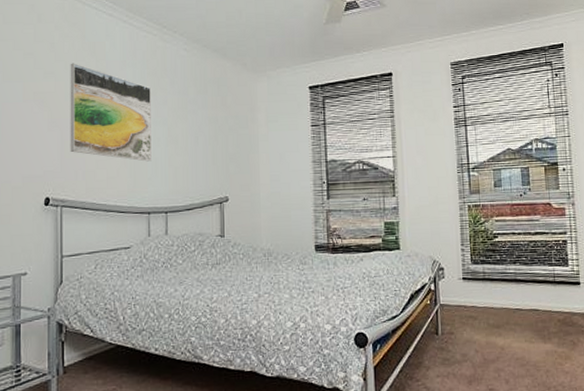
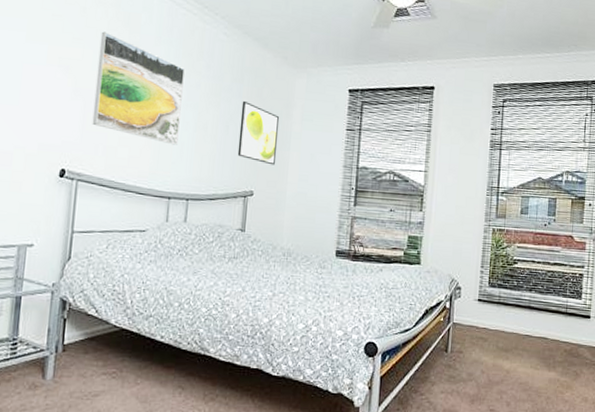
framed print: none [208,110,247,169] -> present [237,100,280,165]

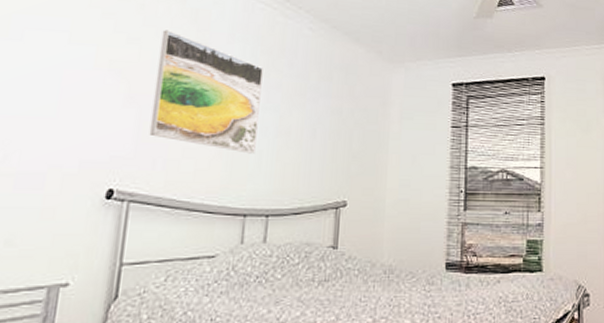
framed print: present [237,100,280,165] -> none [327,100,376,171]

